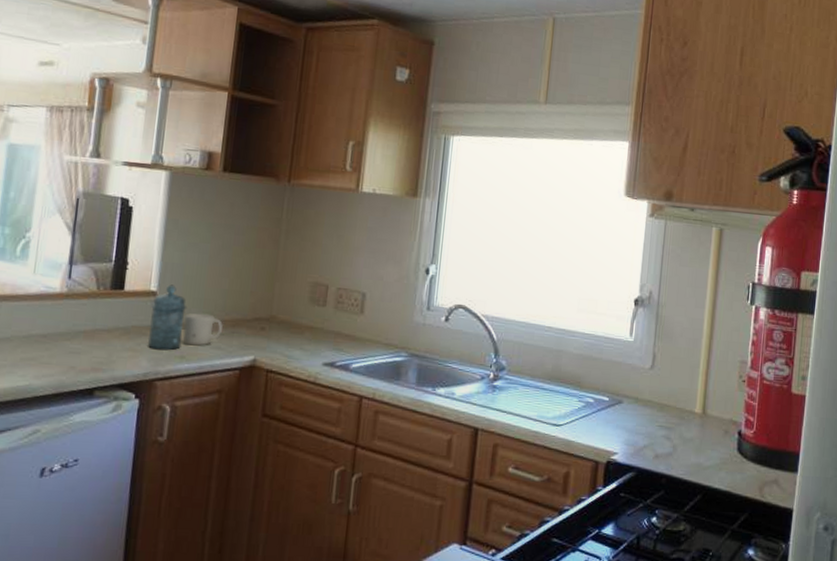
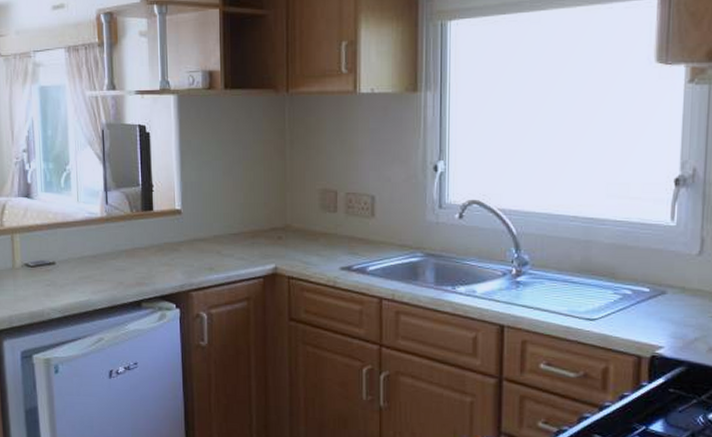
canister: present [147,284,187,350] -> none [178,202,209,263]
mug: present [182,313,224,346] -> none [208,227,244,258]

